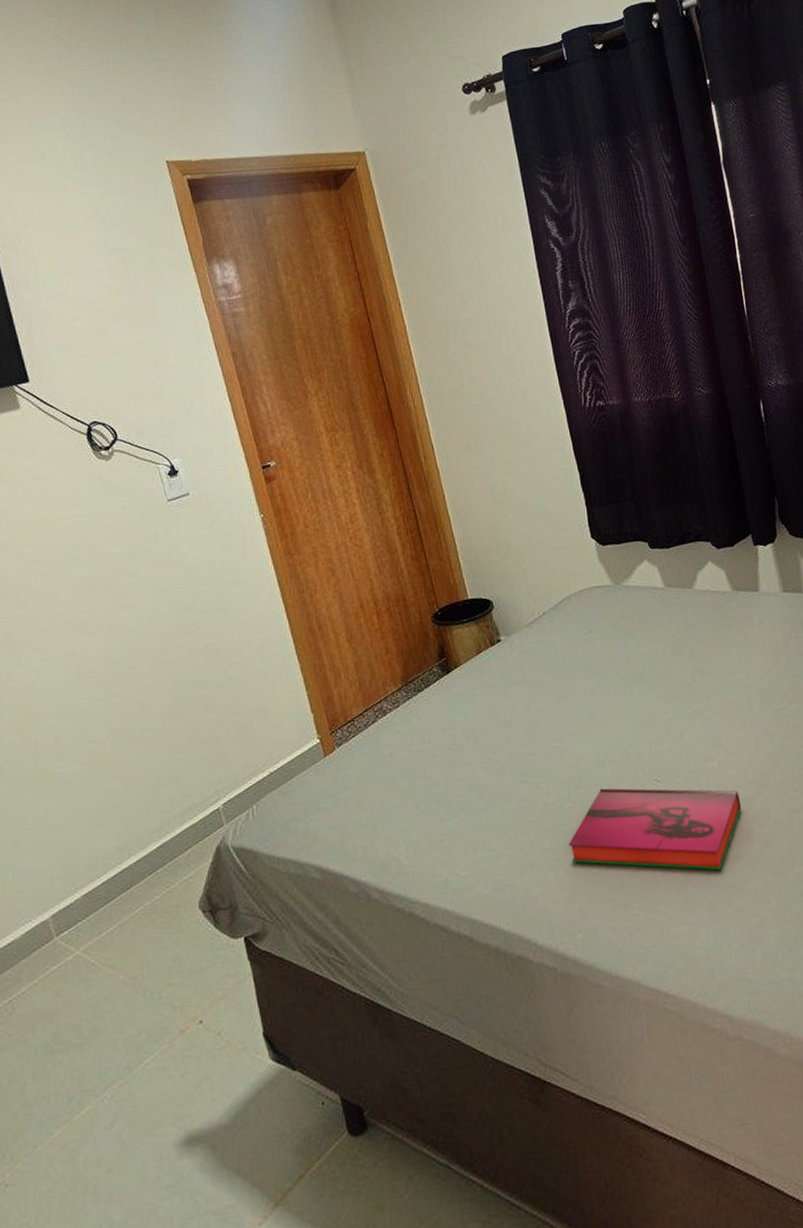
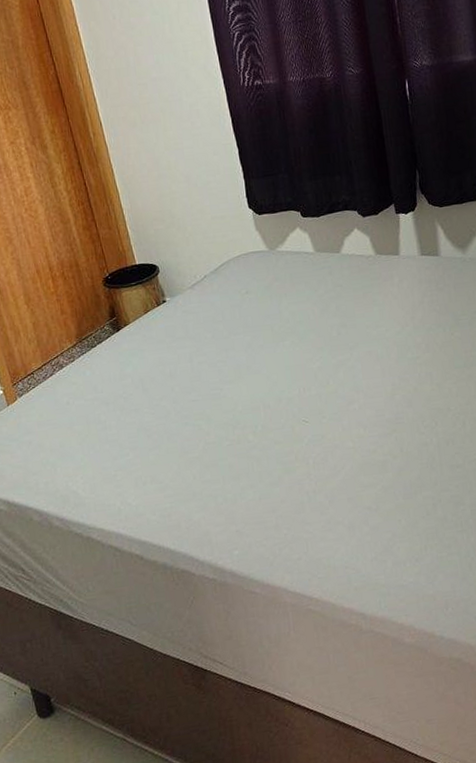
hardback book: present [568,788,741,870] -> none [226,428,378,496]

